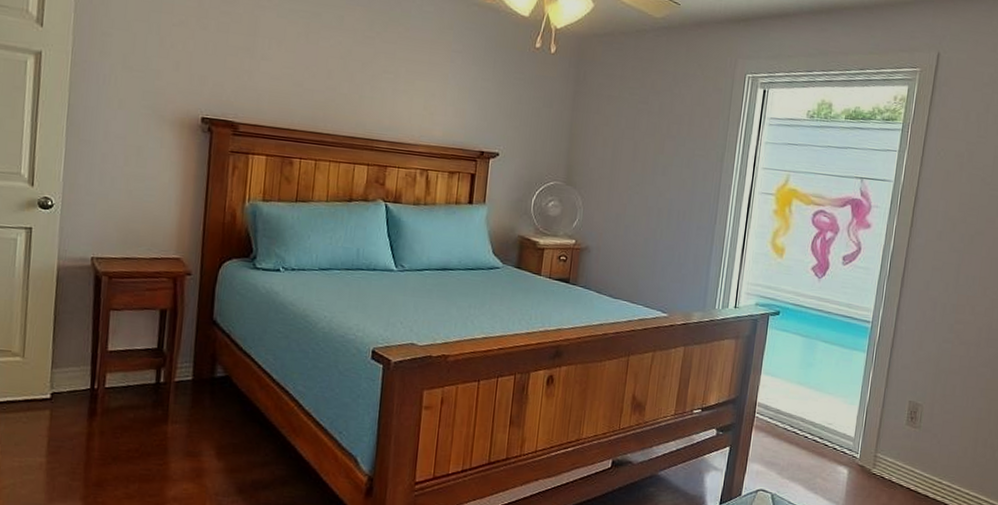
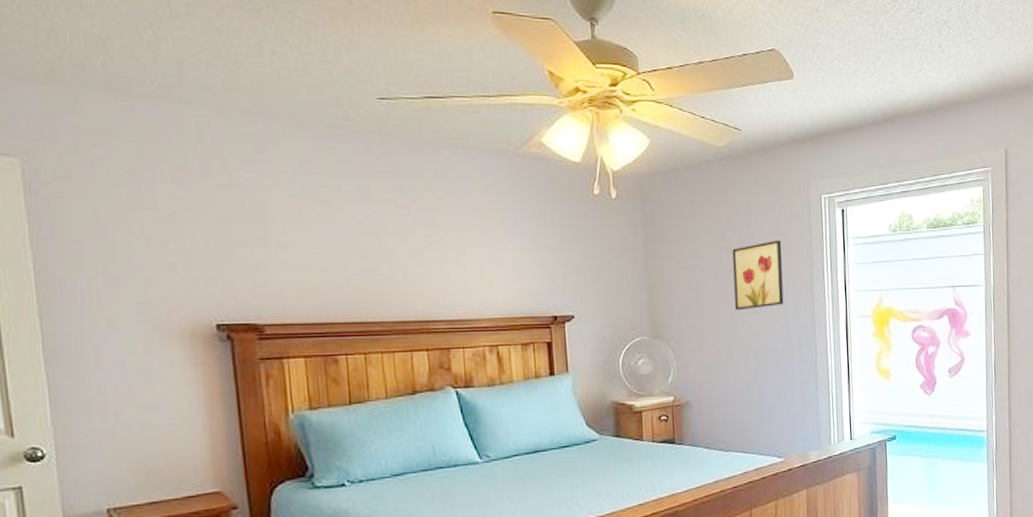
wall art: none [646,110,701,172] -> present [732,240,784,310]

